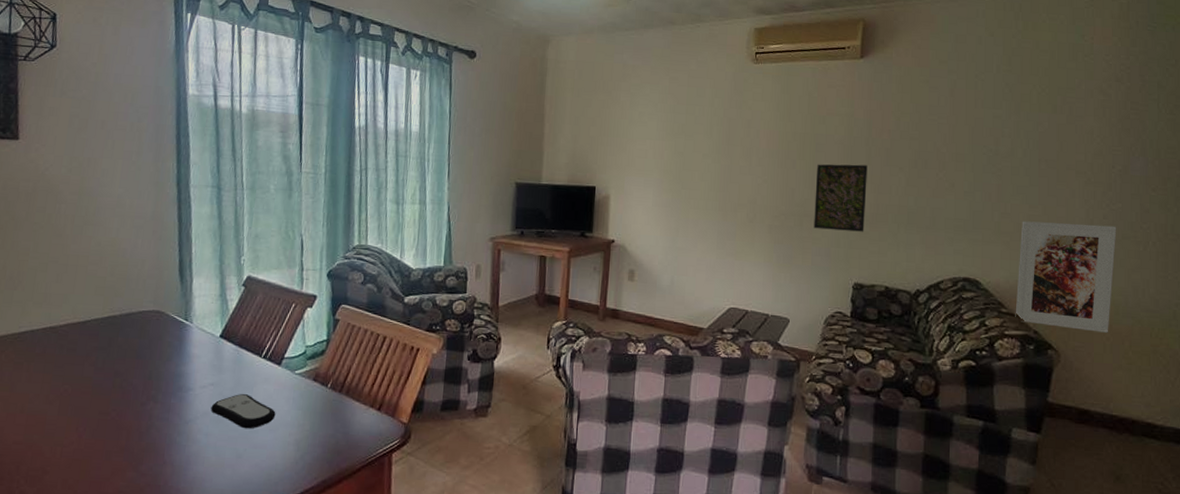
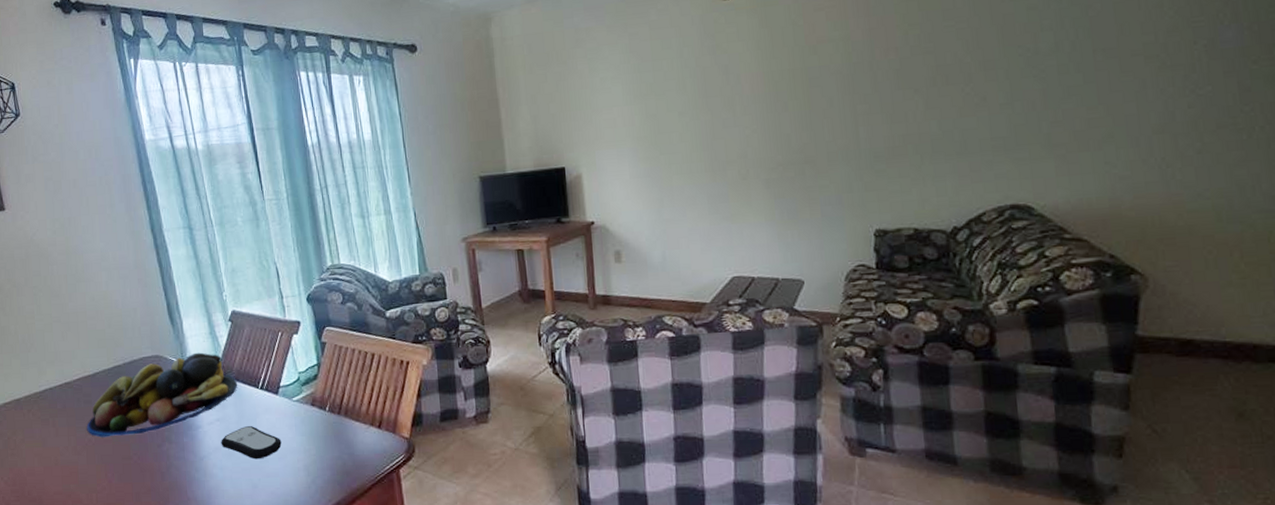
fruit bowl: none [65,313,241,390] -> present [87,352,238,438]
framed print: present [814,164,868,232] -> none [813,93,880,175]
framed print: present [1015,221,1117,333] -> none [1079,115,1211,247]

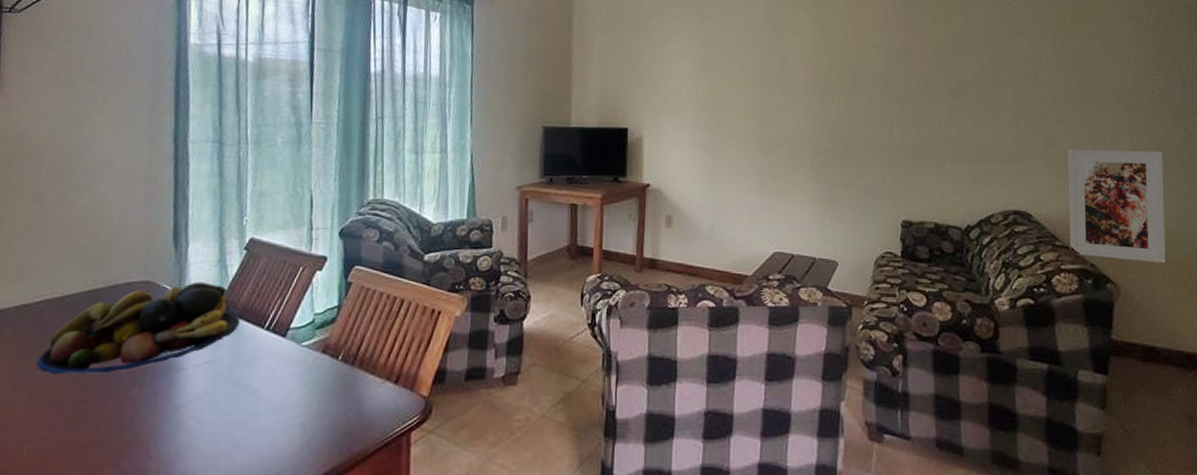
remote control: present [221,426,282,460] -> none [205,372,280,412]
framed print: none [1079,115,1211,247] -> present [1068,149,1166,263]

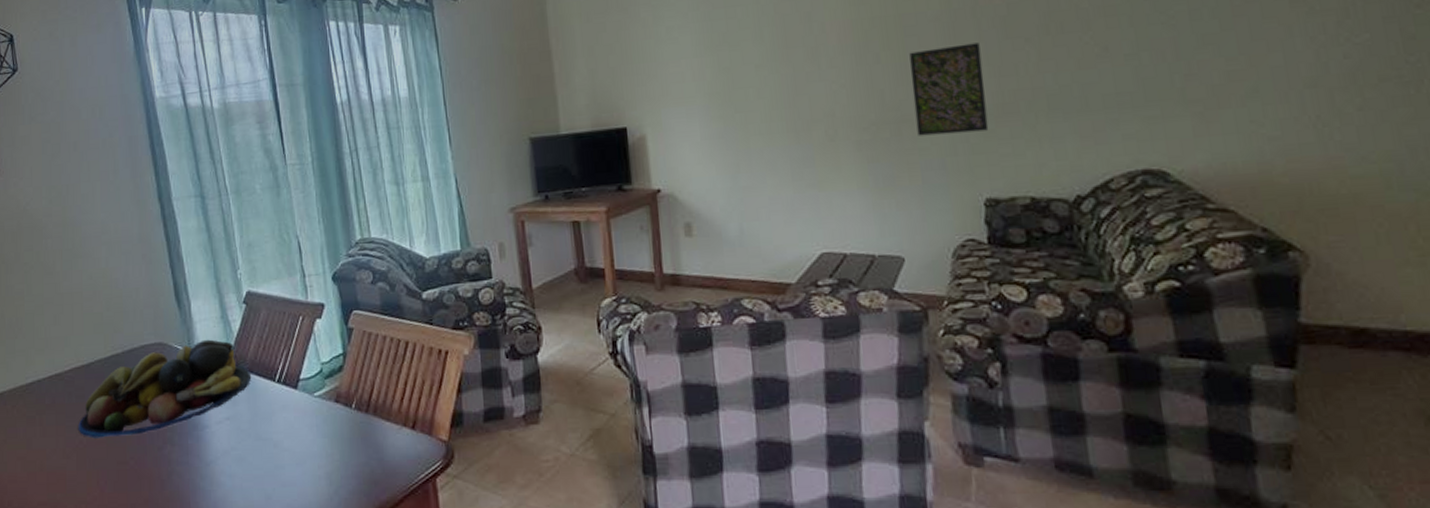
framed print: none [856,96,909,166] -> present [909,42,989,136]
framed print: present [1068,149,1166,263] -> none [1217,66,1380,219]

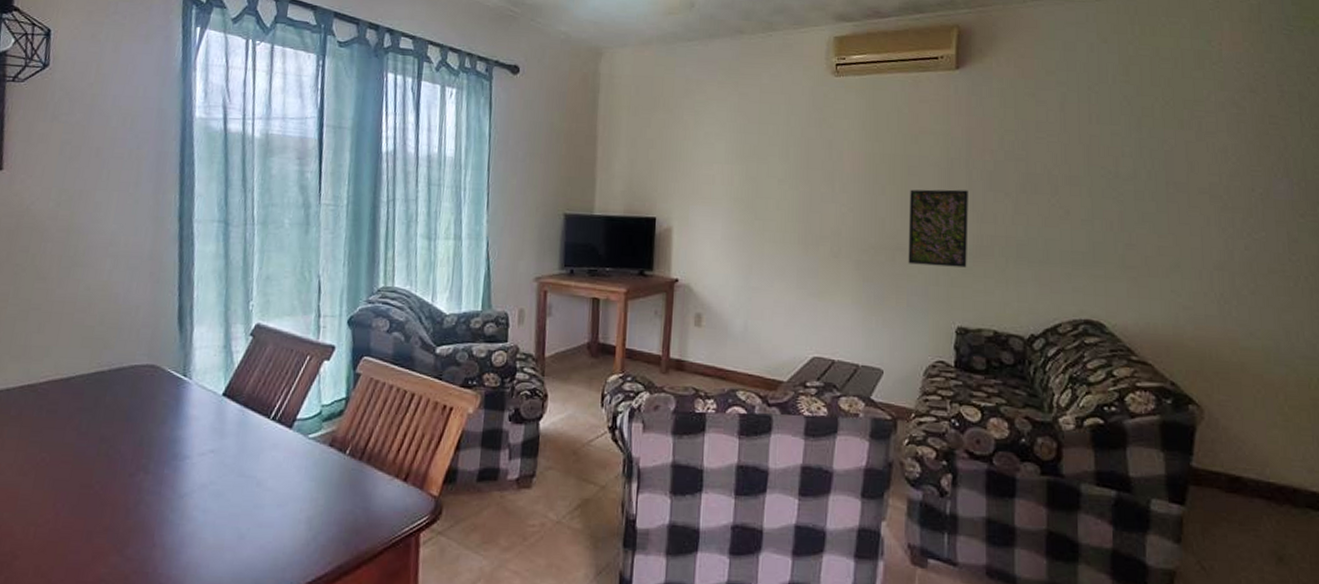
fruit bowl: present [78,339,252,439] -> none [42,367,246,459]

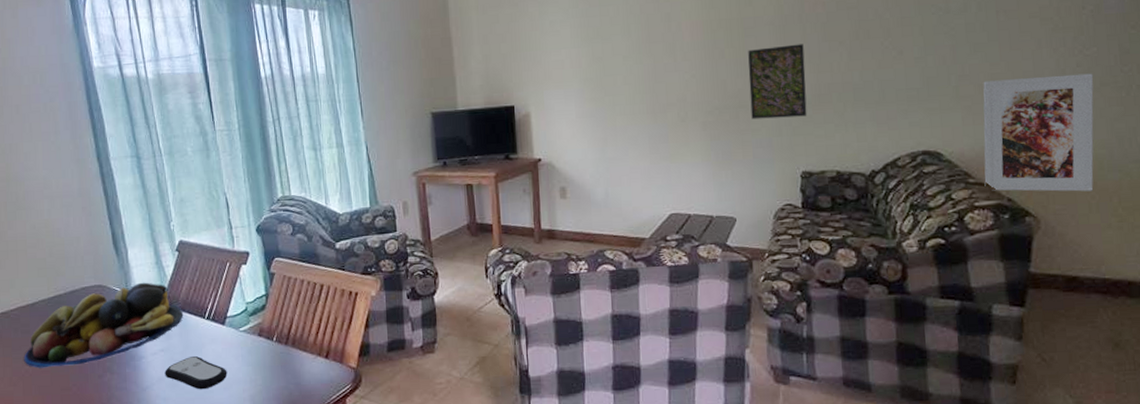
fruit bowl: none [42,367,246,459] -> present [24,282,184,368]
remote control: none [210,462,285,505] -> present [165,356,228,390]
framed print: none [1147,253,1262,384] -> present [983,73,1094,192]

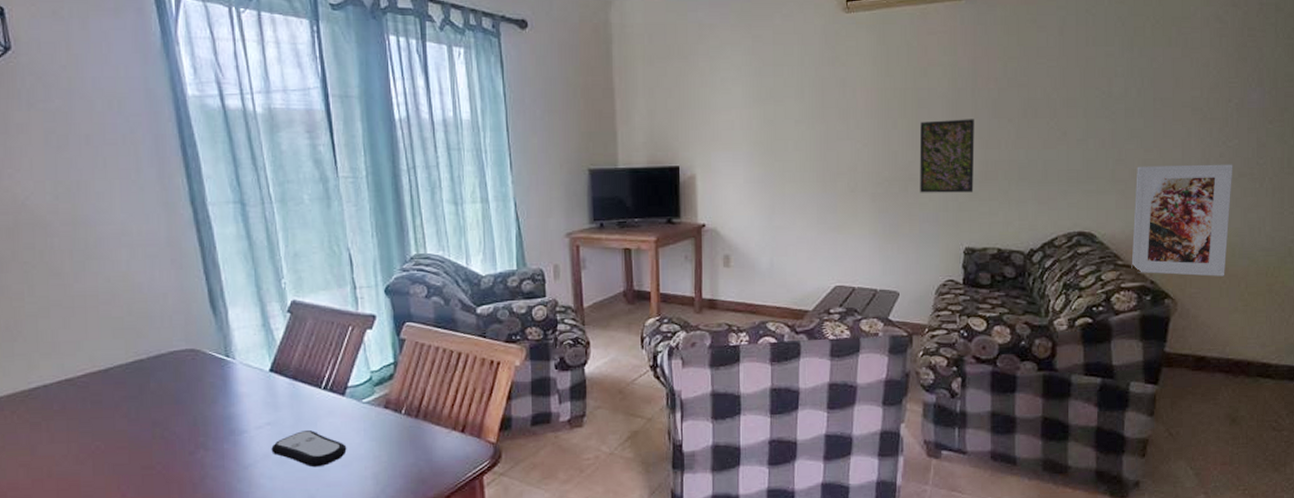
fruit bowl: present [24,282,184,368] -> none [94,347,296,444]

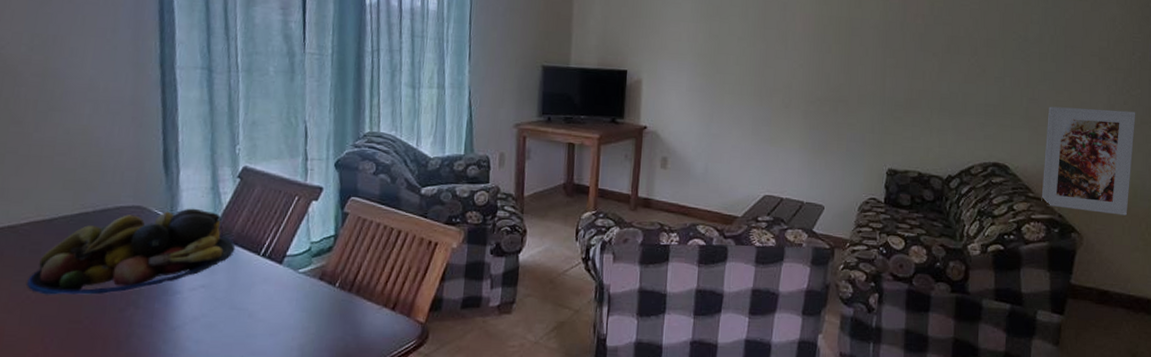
fruit bowl: none [94,347,296,444] -> present [27,208,236,295]
remote control: present [271,430,347,468] -> none [201,296,277,334]
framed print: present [919,119,975,193] -> none [849,48,902,118]

